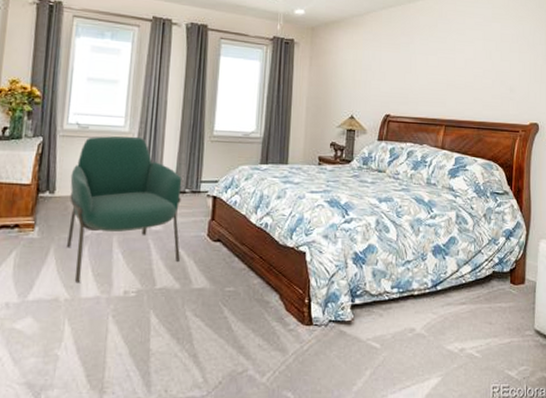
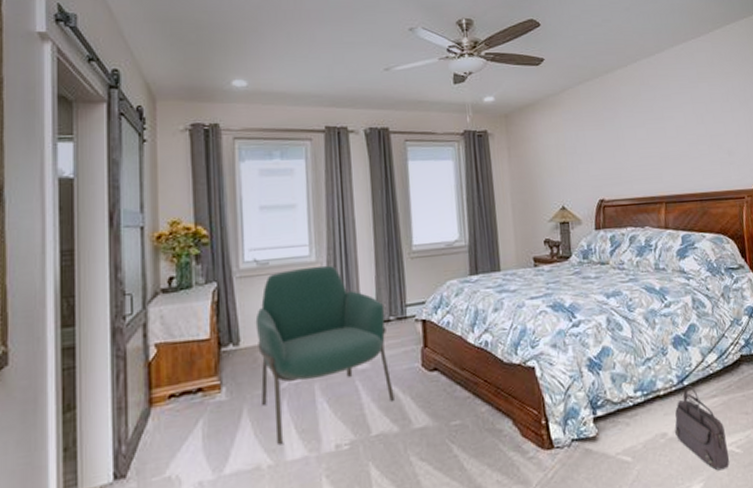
handbag: none [422,291,469,369] -> present [674,385,730,471]

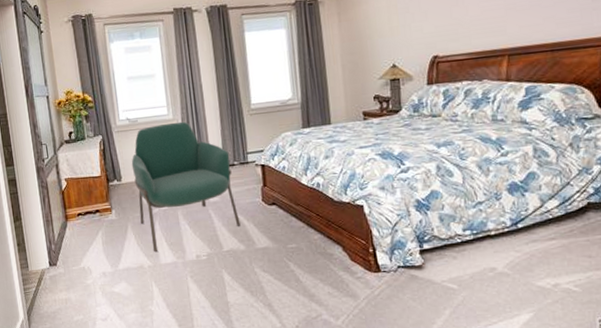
handbag: present [674,385,730,471] -> none [504,228,565,305]

